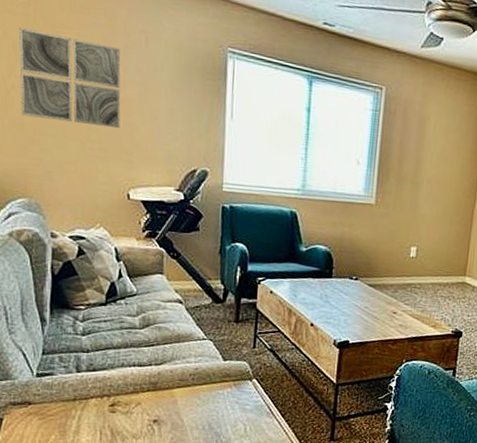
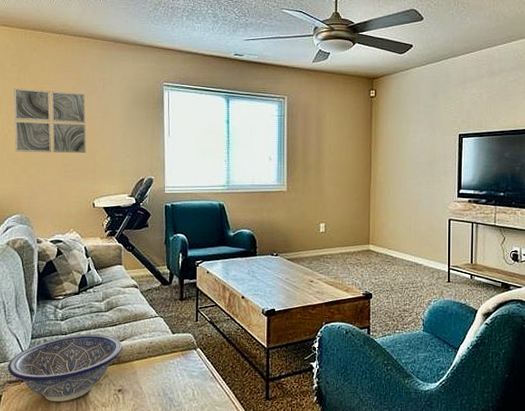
decorative bowl: none [10,353,160,431] -> present [7,333,122,402]

